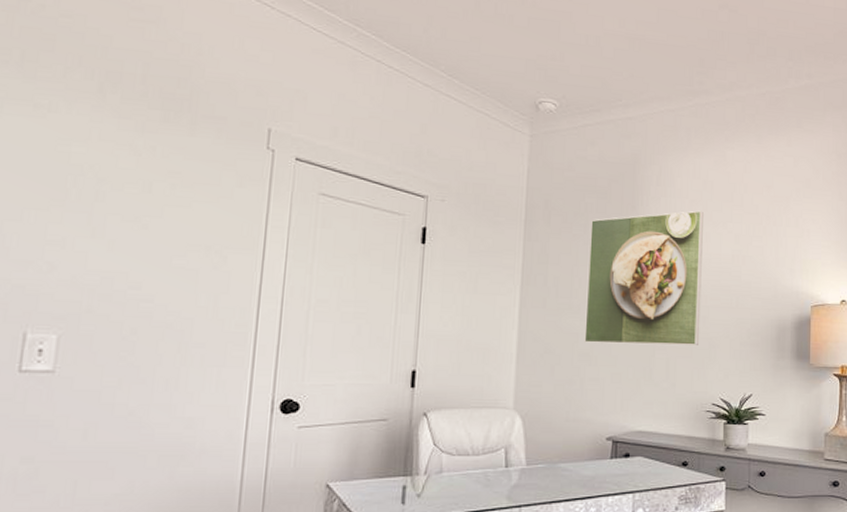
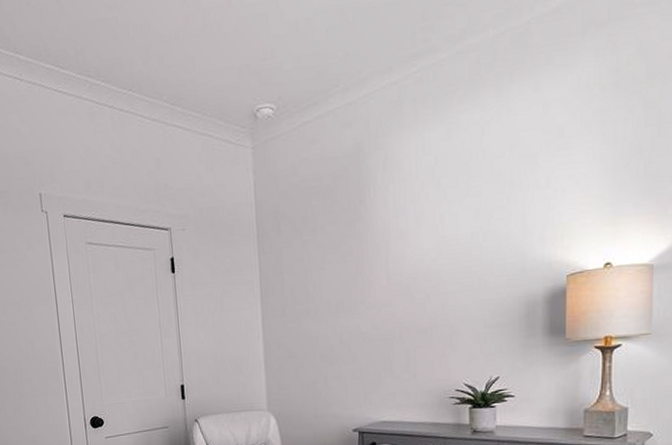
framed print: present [584,210,703,346] -> none [319,190,439,344]

